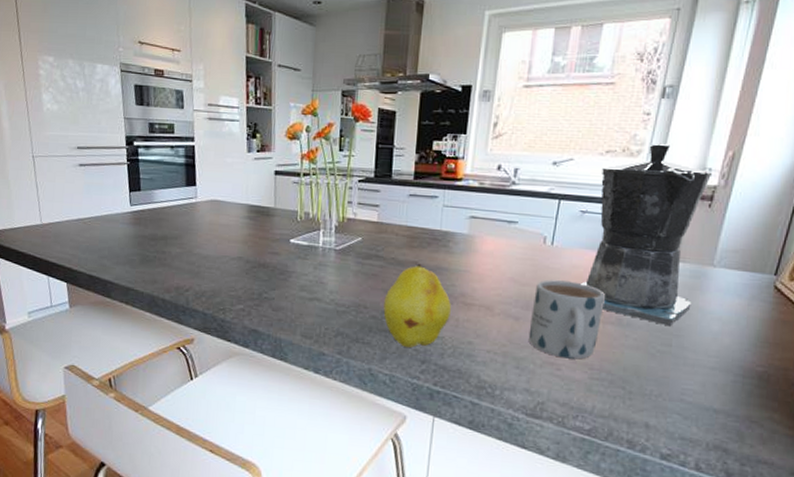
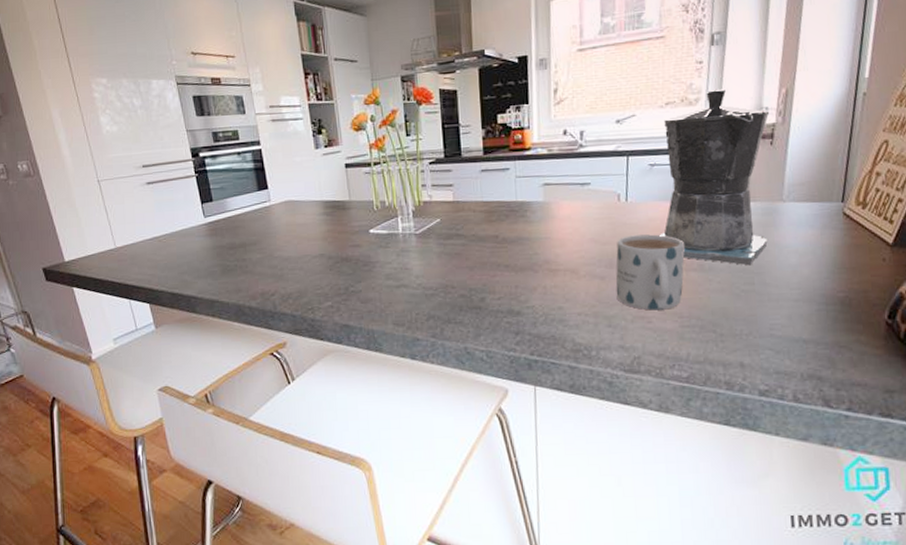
fruit: present [383,263,451,348] -> none [470,236,537,321]

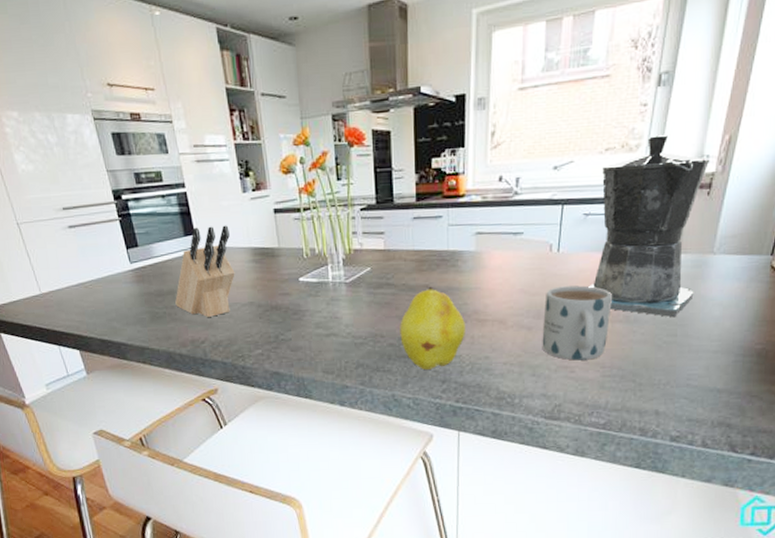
knife block: none [247,180,307,269] -> present [175,225,235,317]
fruit: none [470,236,537,321] -> present [400,286,465,370]

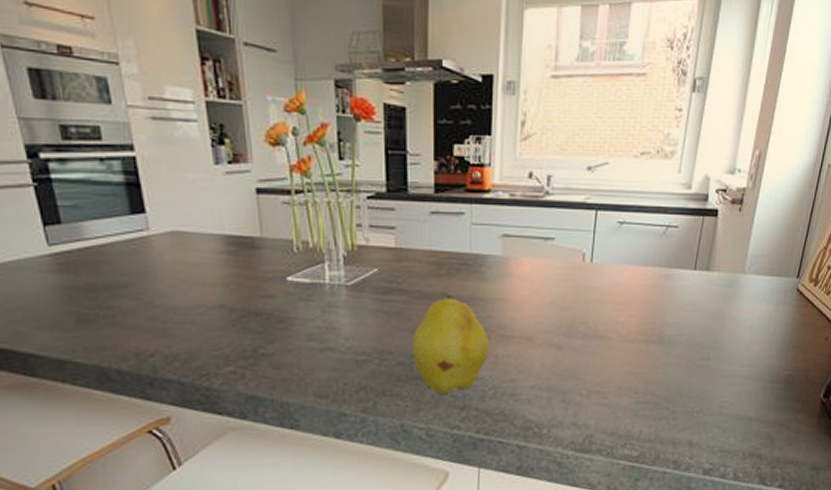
knife block: present [175,225,235,317] -> none [113,203,201,322]
mug: present [542,285,612,361] -> none [573,301,646,385]
coffee maker: present [588,134,710,318] -> none [622,142,742,340]

